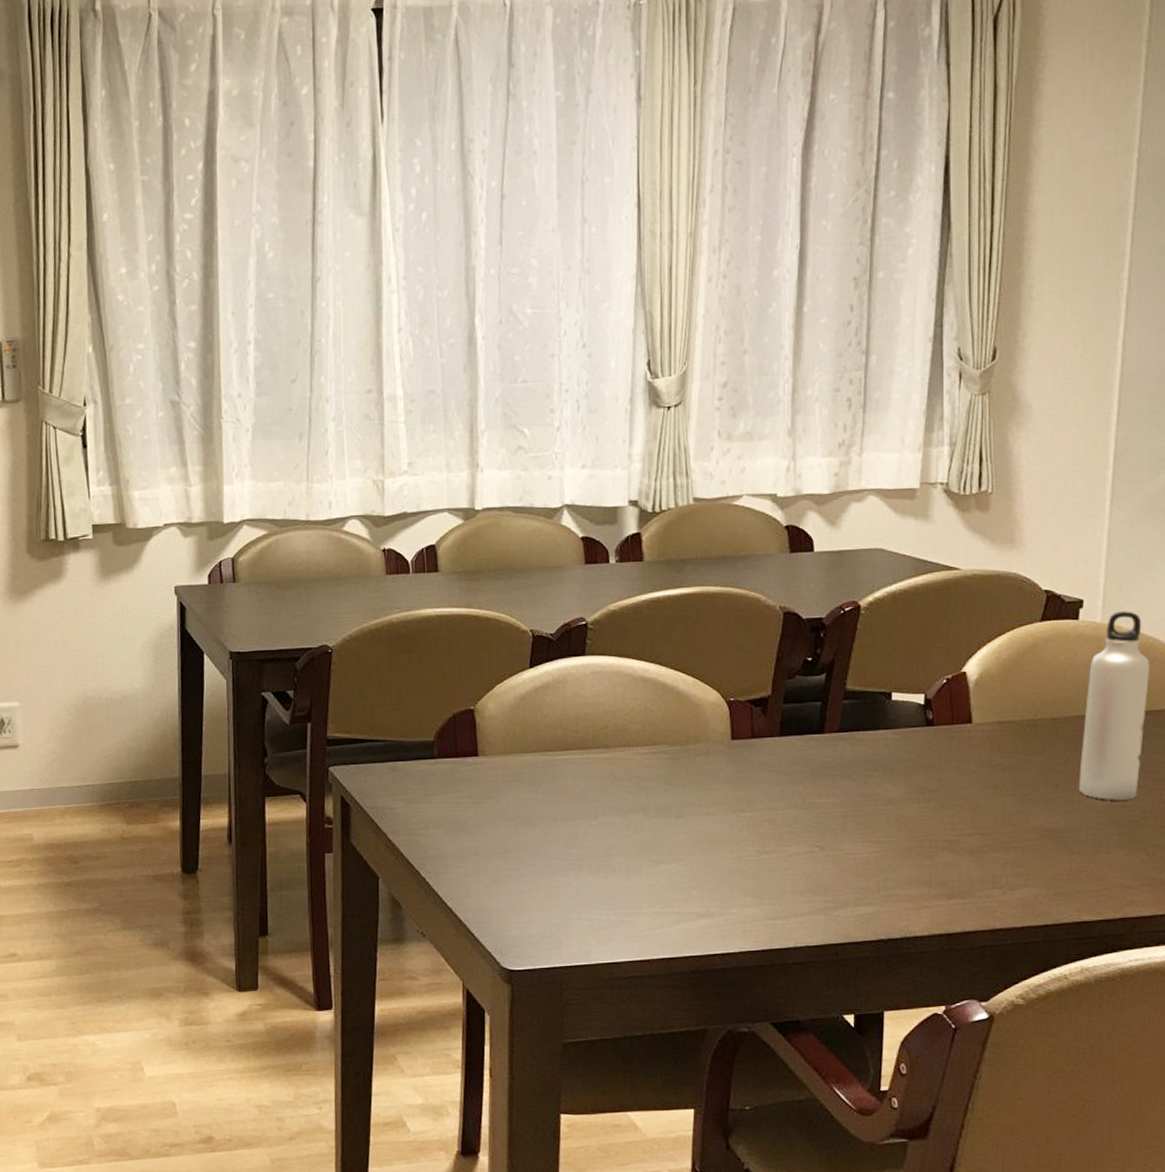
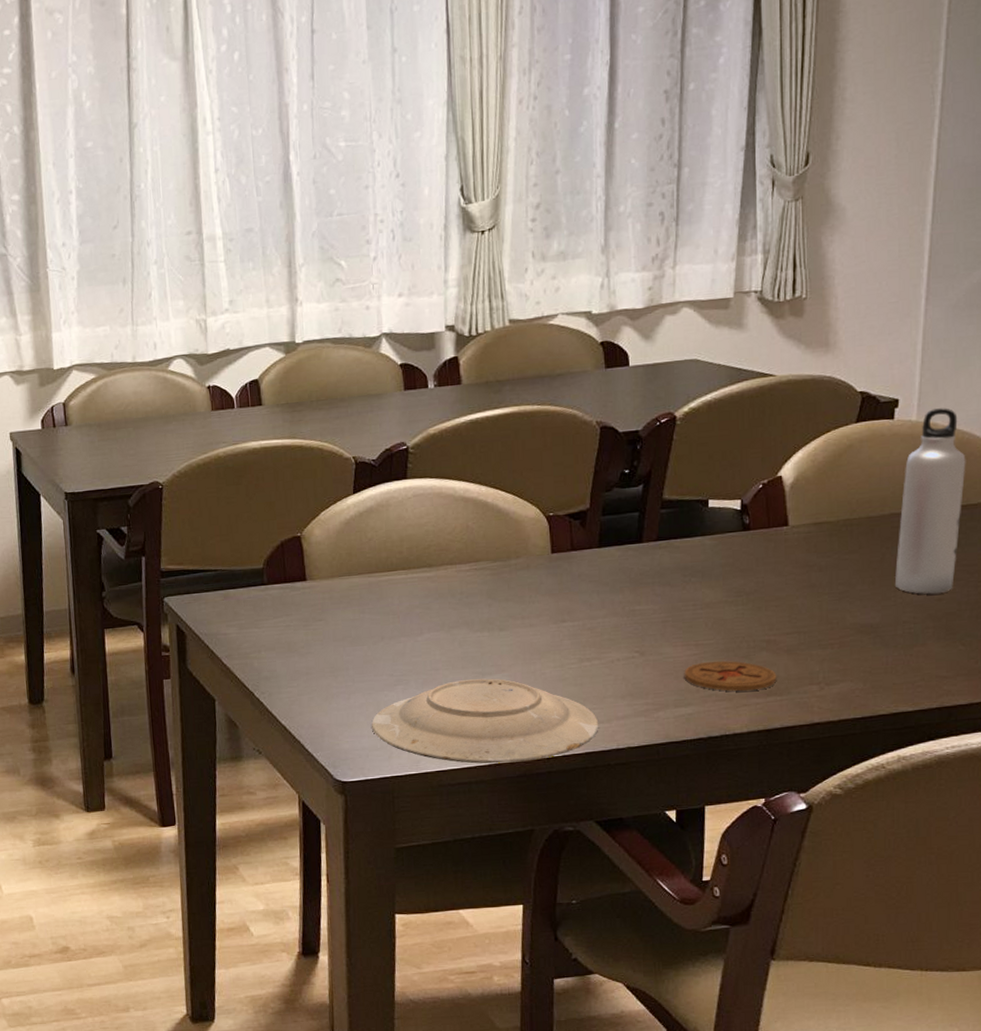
plate: none [542,867,777,958] -> present [372,678,599,764]
coaster: none [864,859,959,893] -> present [684,660,777,692]

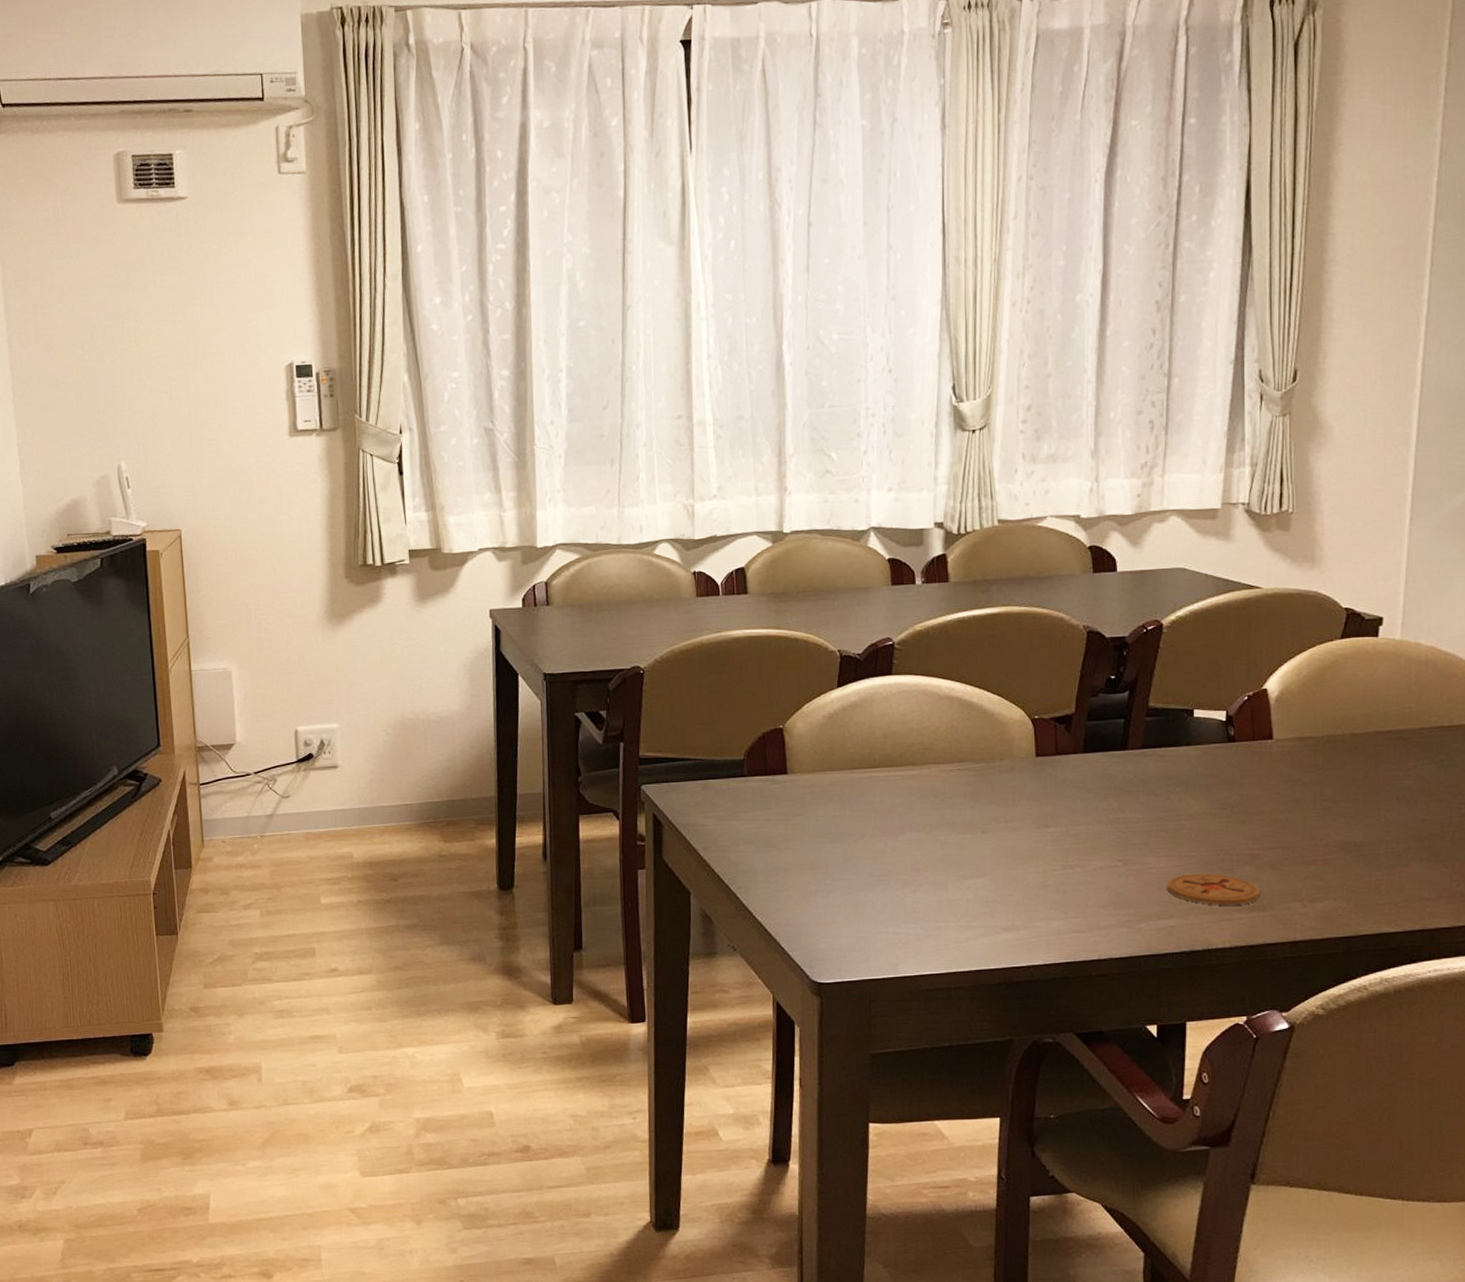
plate: present [372,678,599,764] -> none [850,882,1081,970]
water bottle: present [894,408,966,594] -> none [1378,628,1449,815]

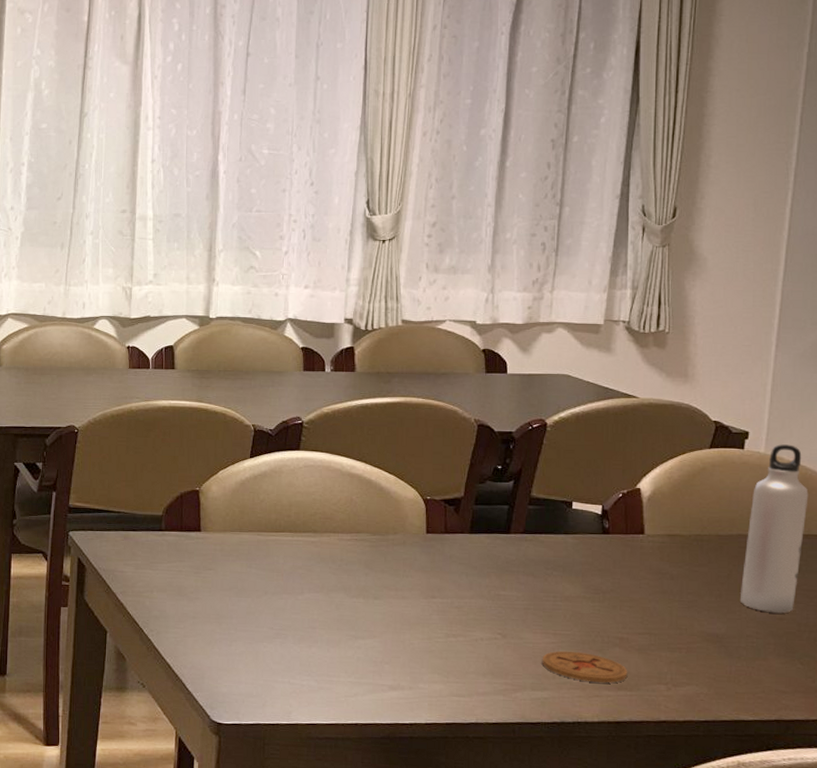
water bottle: none [1378,628,1449,815] -> present [739,444,809,614]

